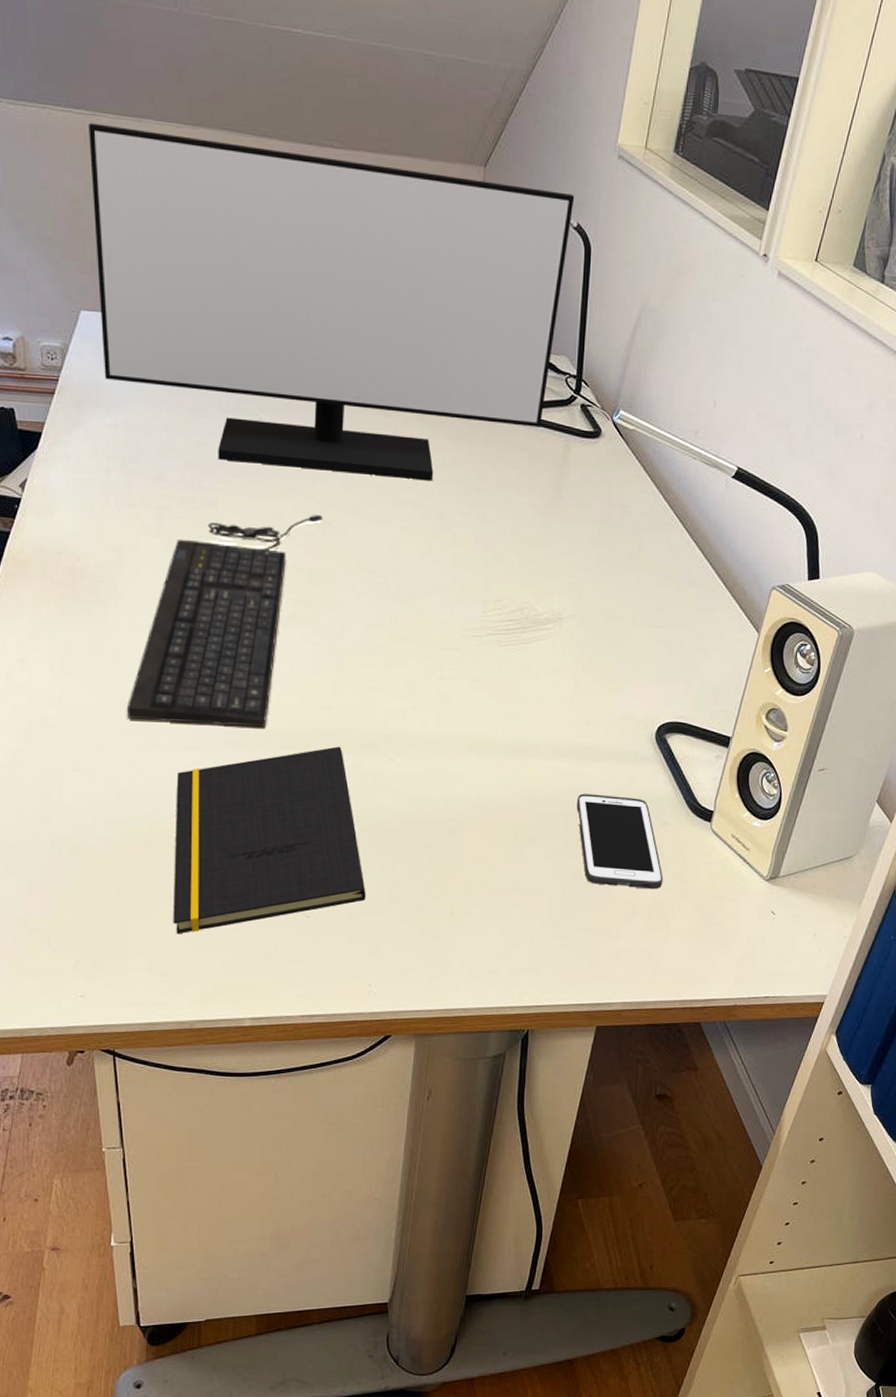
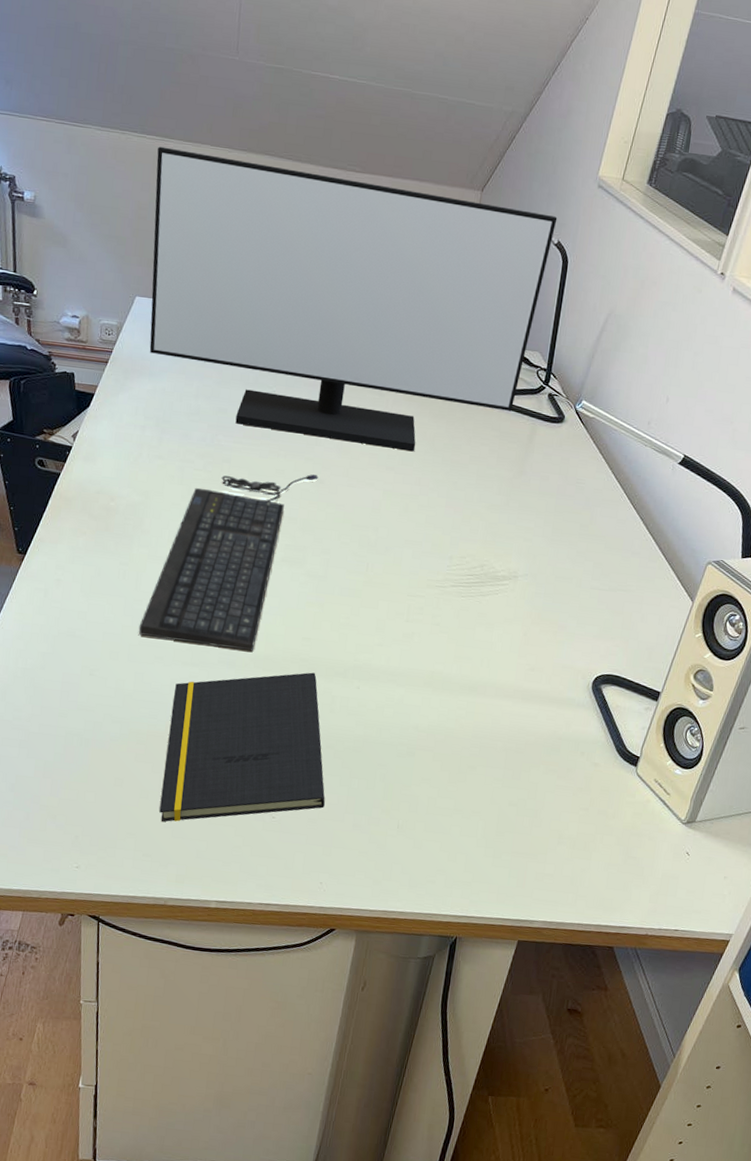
cell phone: present [576,794,664,890] -> none [516,731,590,823]

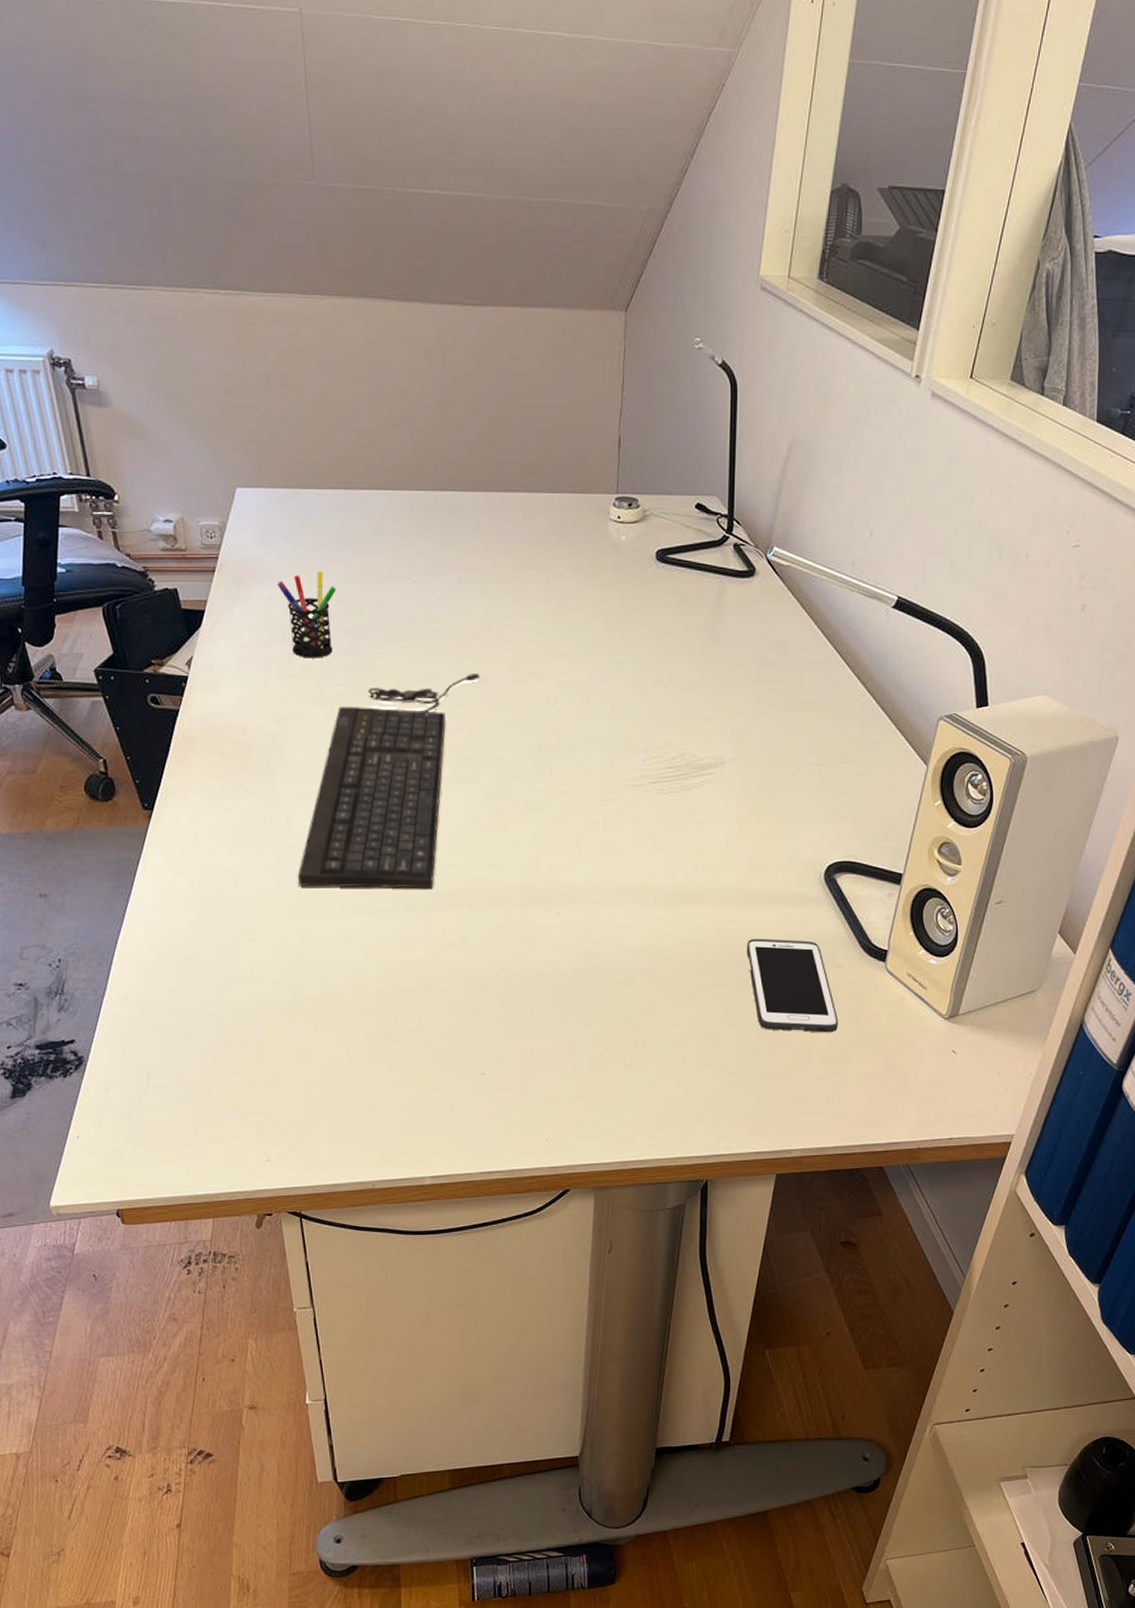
monitor: present [149,146,558,452] -> none [236,302,718,632]
pen holder: none [158,373,207,446] -> present [278,572,336,658]
notepad: present [159,672,325,822] -> none [349,903,539,1096]
cell phone: none [516,731,590,823] -> present [746,938,839,1033]

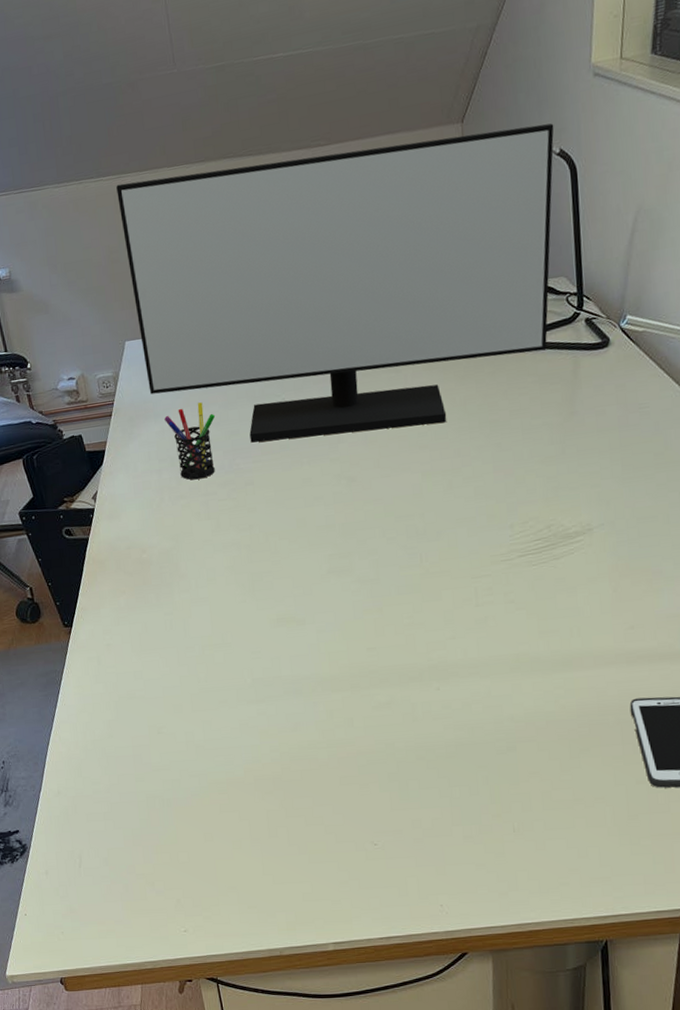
monitor: none [236,302,718,632] -> present [116,123,554,443]
keyboard: present [297,674,480,889] -> none [196,474,349,682]

